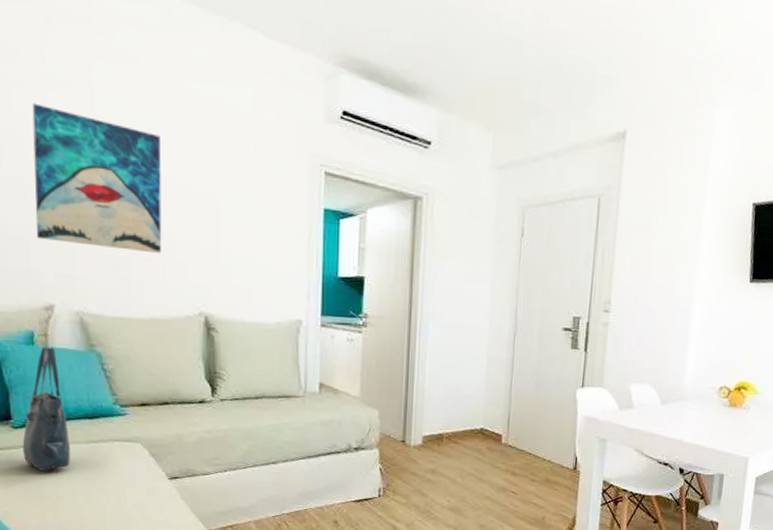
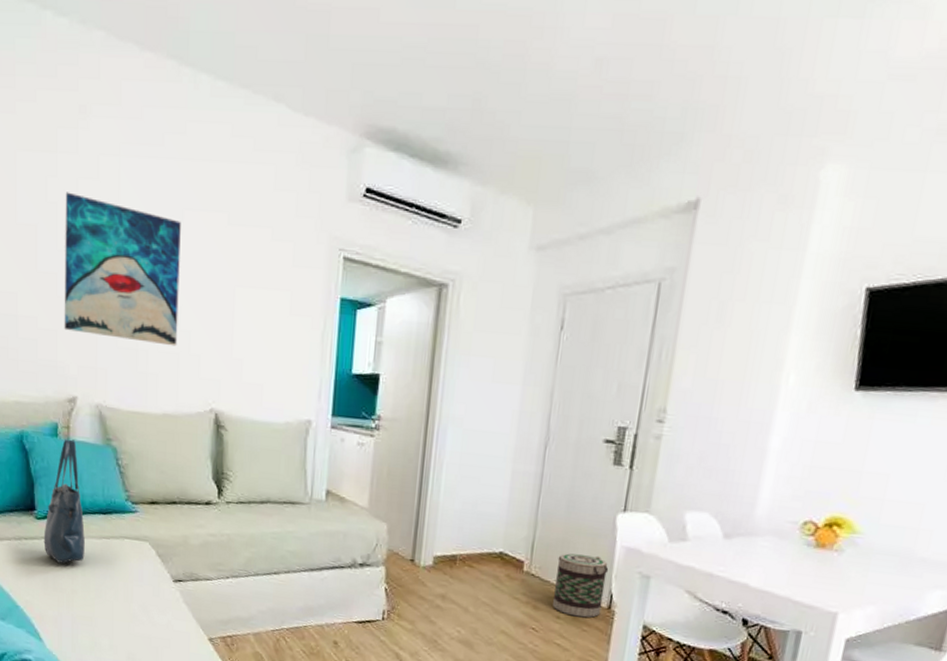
basket: none [528,425,573,479] -> present [553,553,609,618]

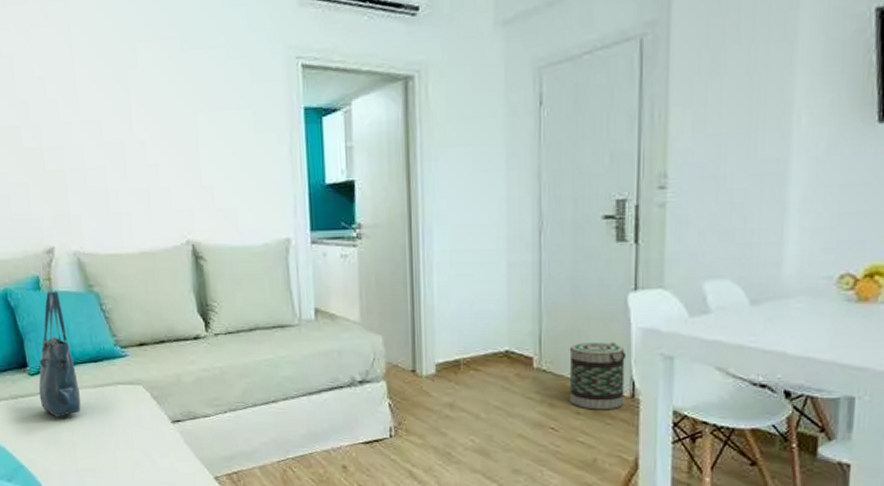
wall art: present [64,192,181,347] -> none [18,43,146,183]

